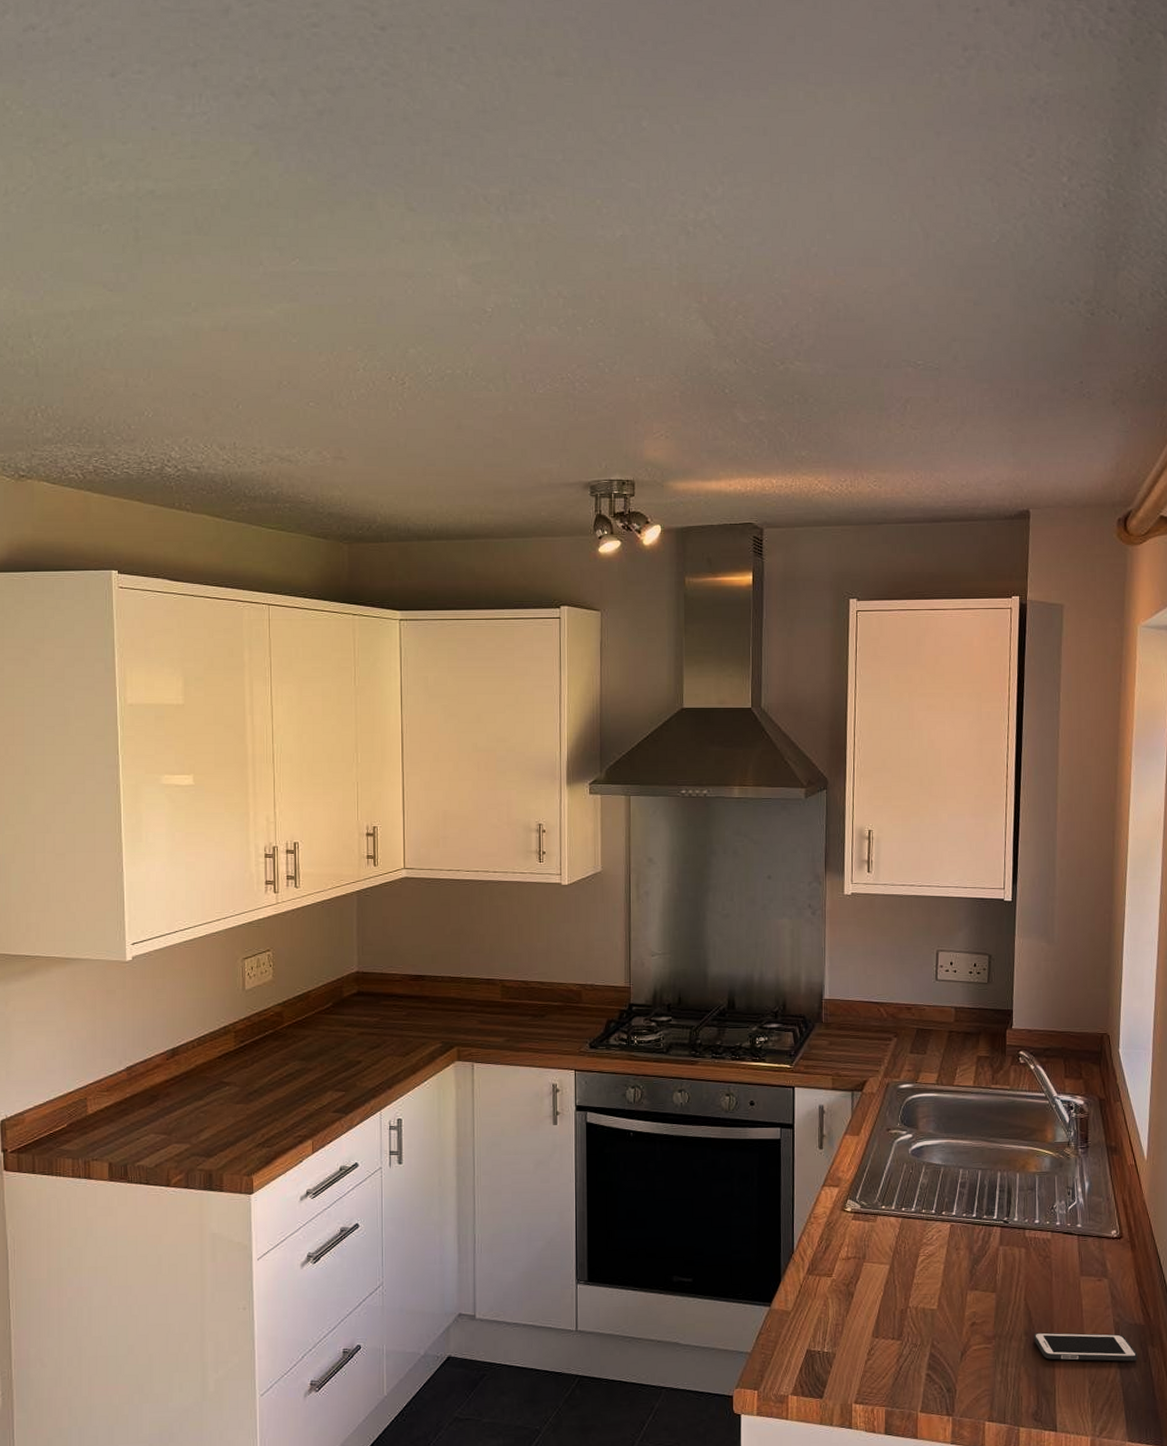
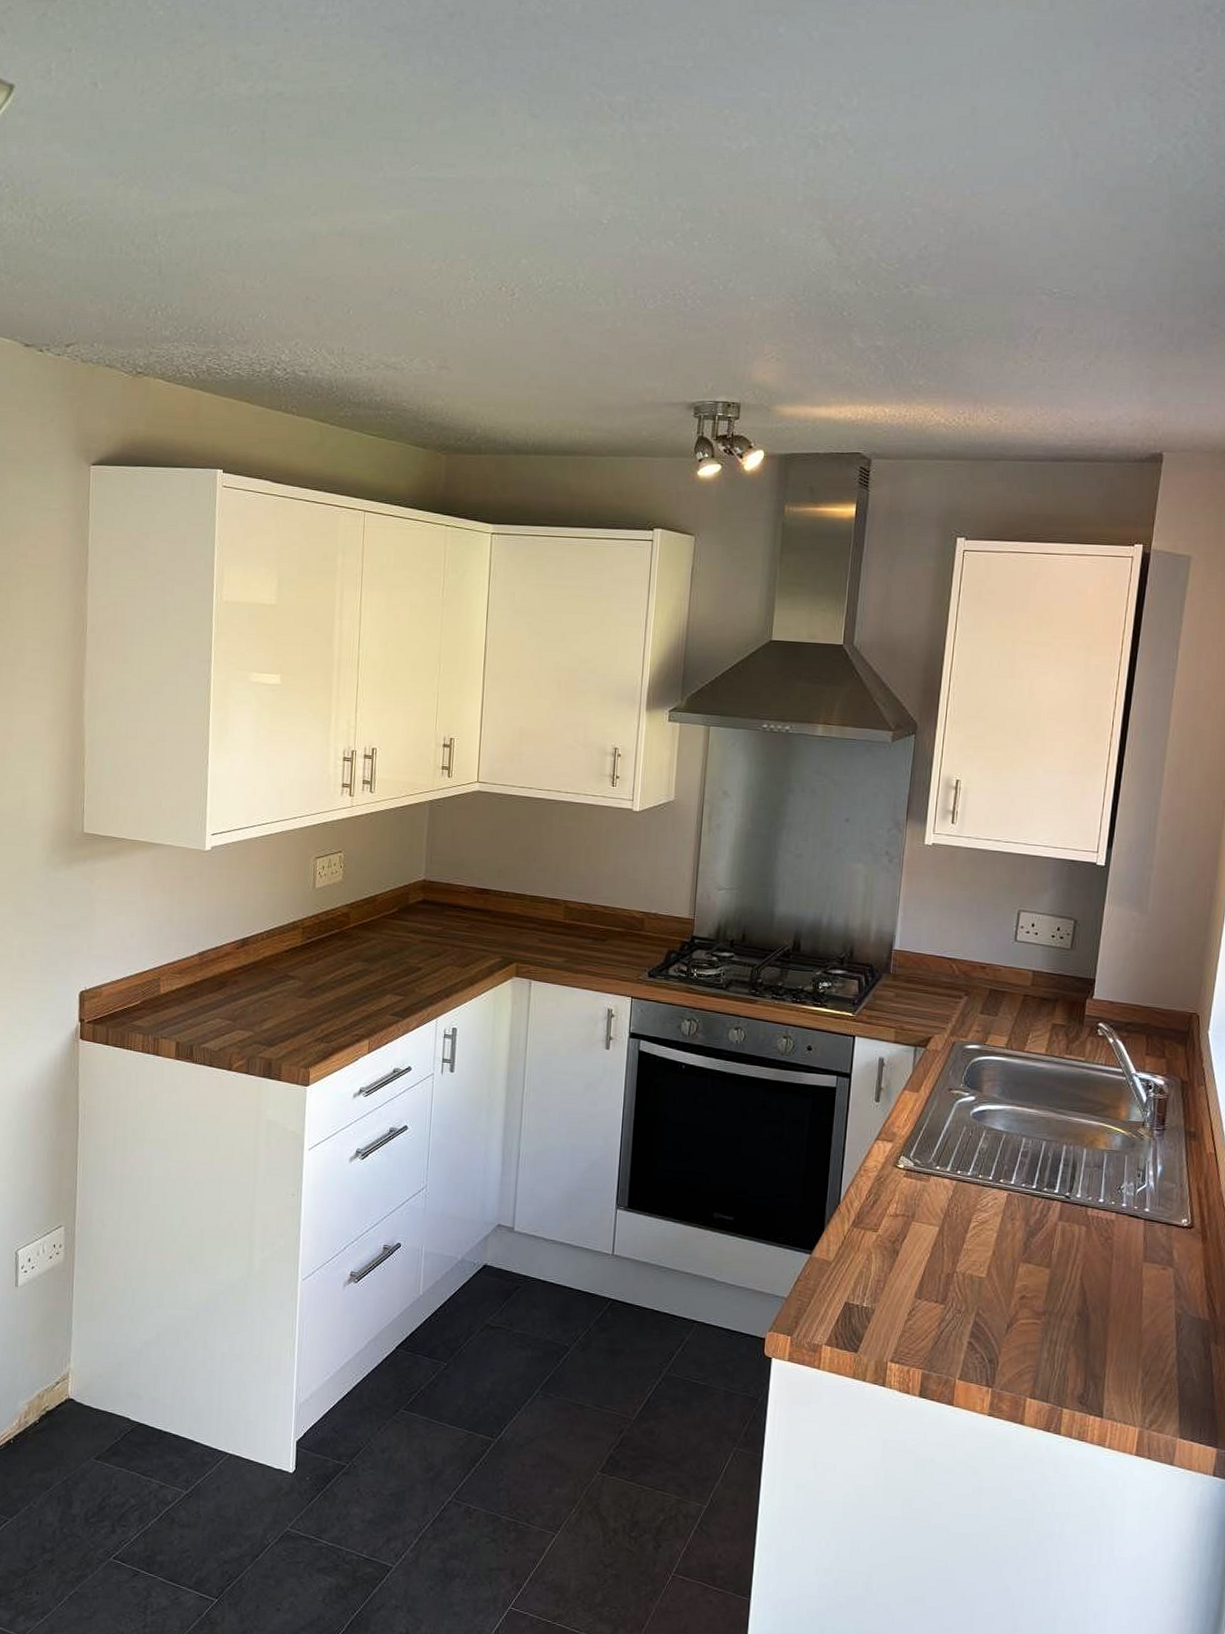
cell phone: present [1033,1332,1138,1361] -> none [1086,1314,1199,1356]

